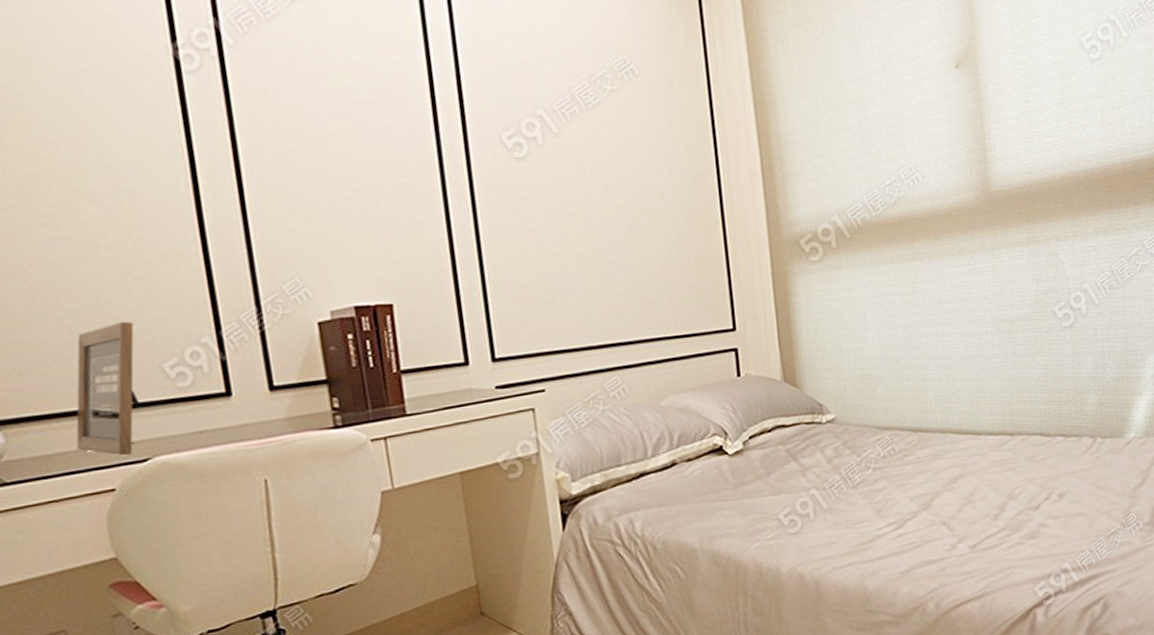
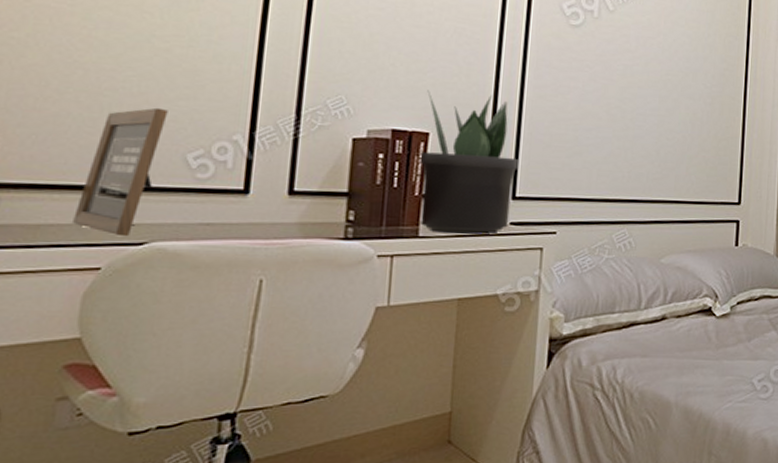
planter: none [380,252,494,408] -> present [419,90,518,234]

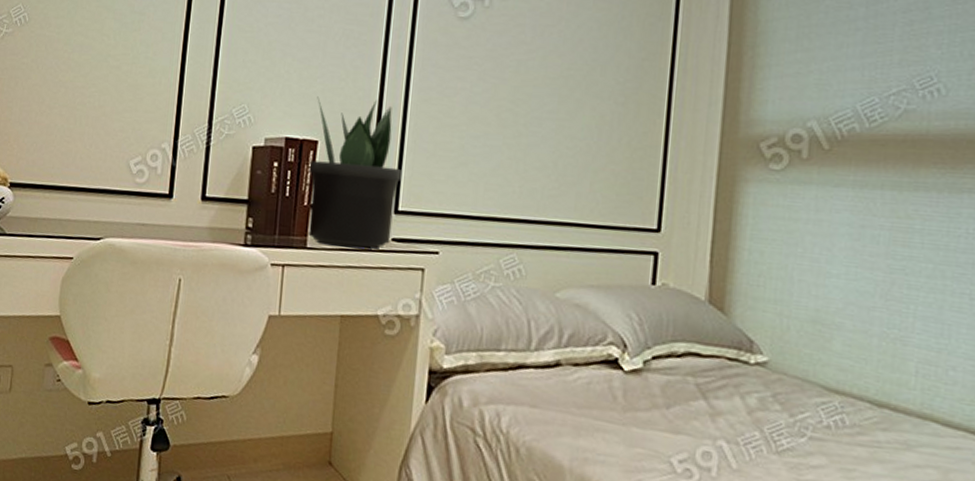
picture frame: present [73,107,168,237] -> none [57,119,118,232]

